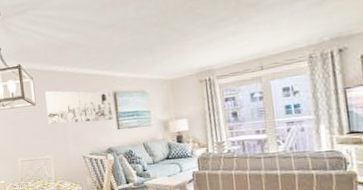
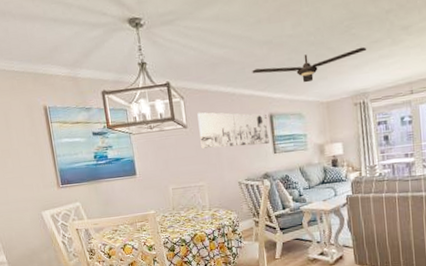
ceiling fan: none [96,25,212,62] -> present [252,47,367,83]

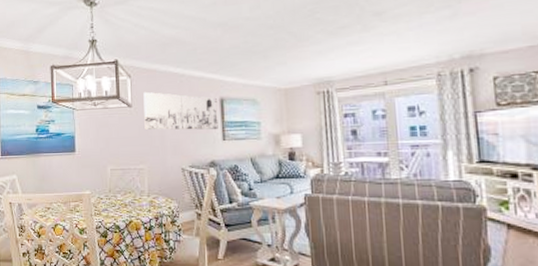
ceiling fan: present [252,47,367,83] -> none [204,32,333,68]

